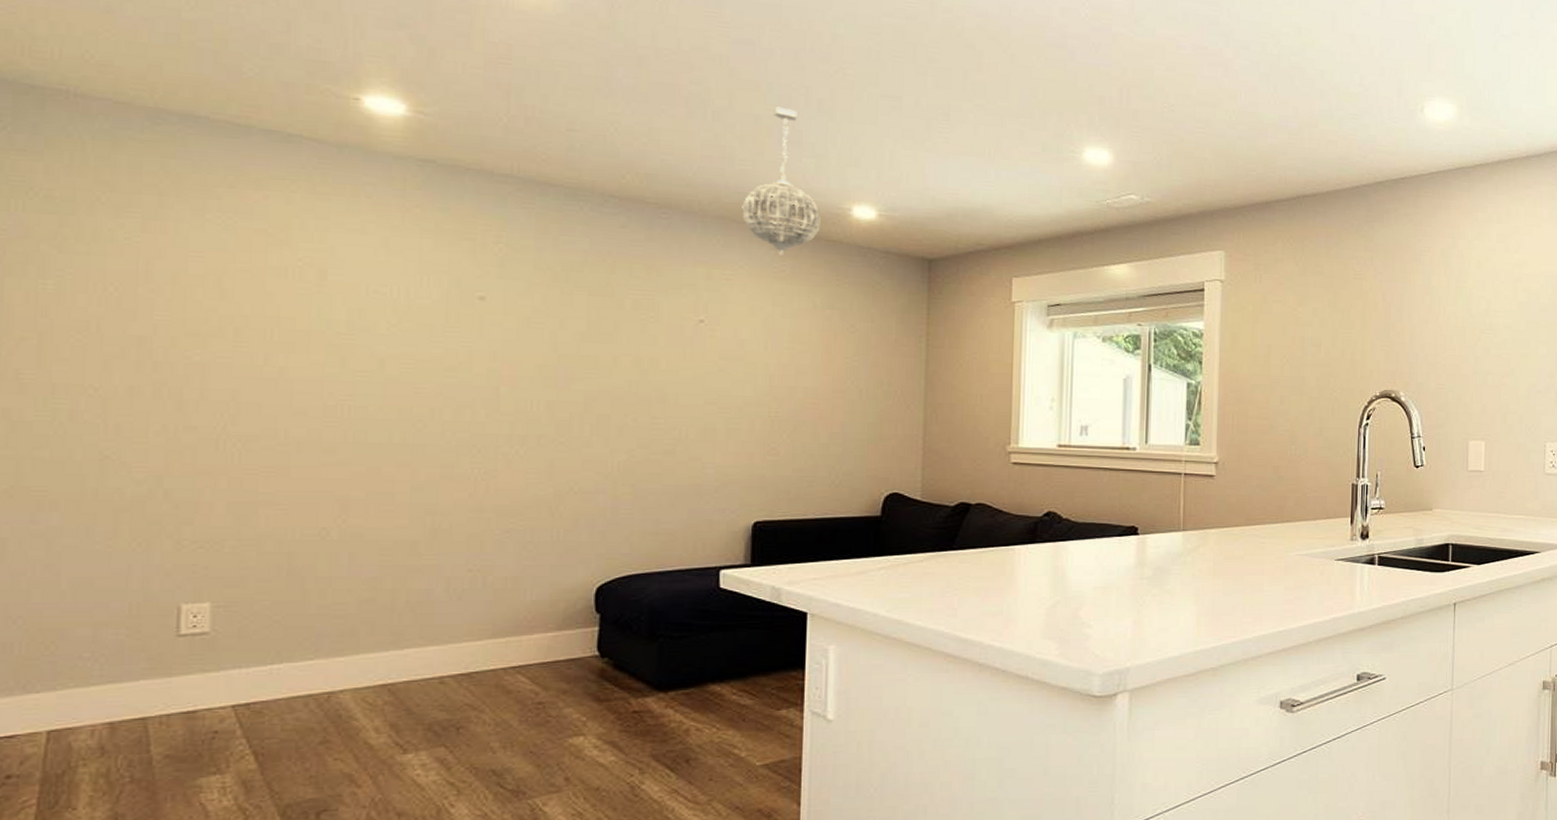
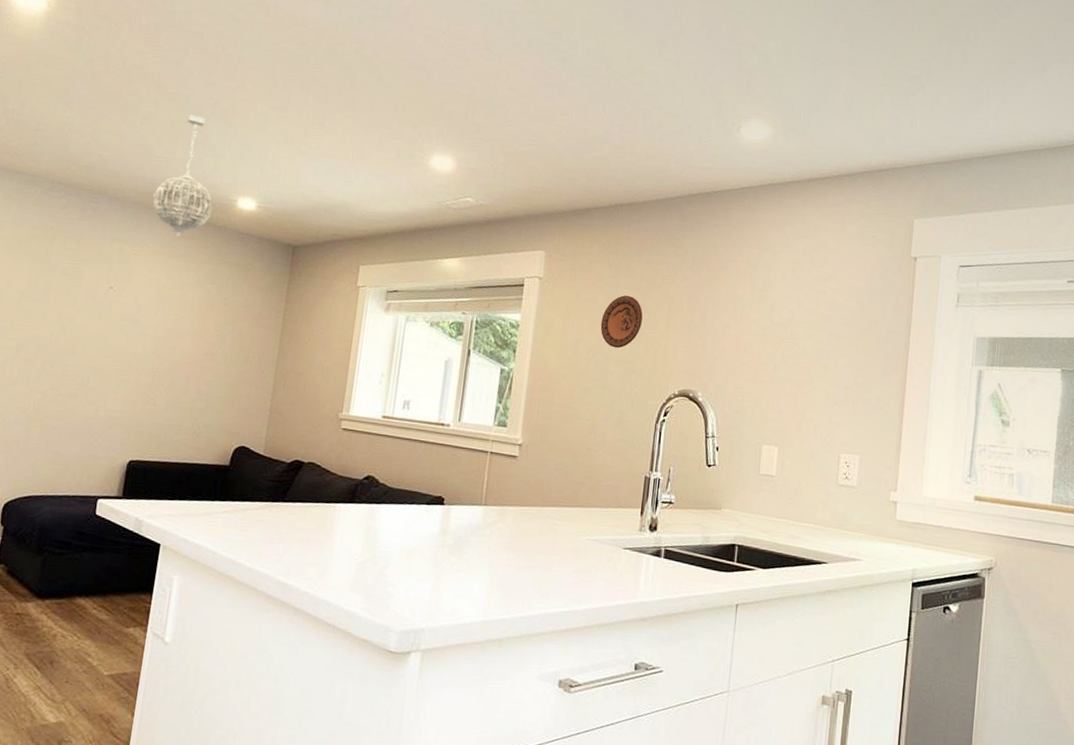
decorative plate: none [1292,295,1336,352] -> present [600,295,643,349]

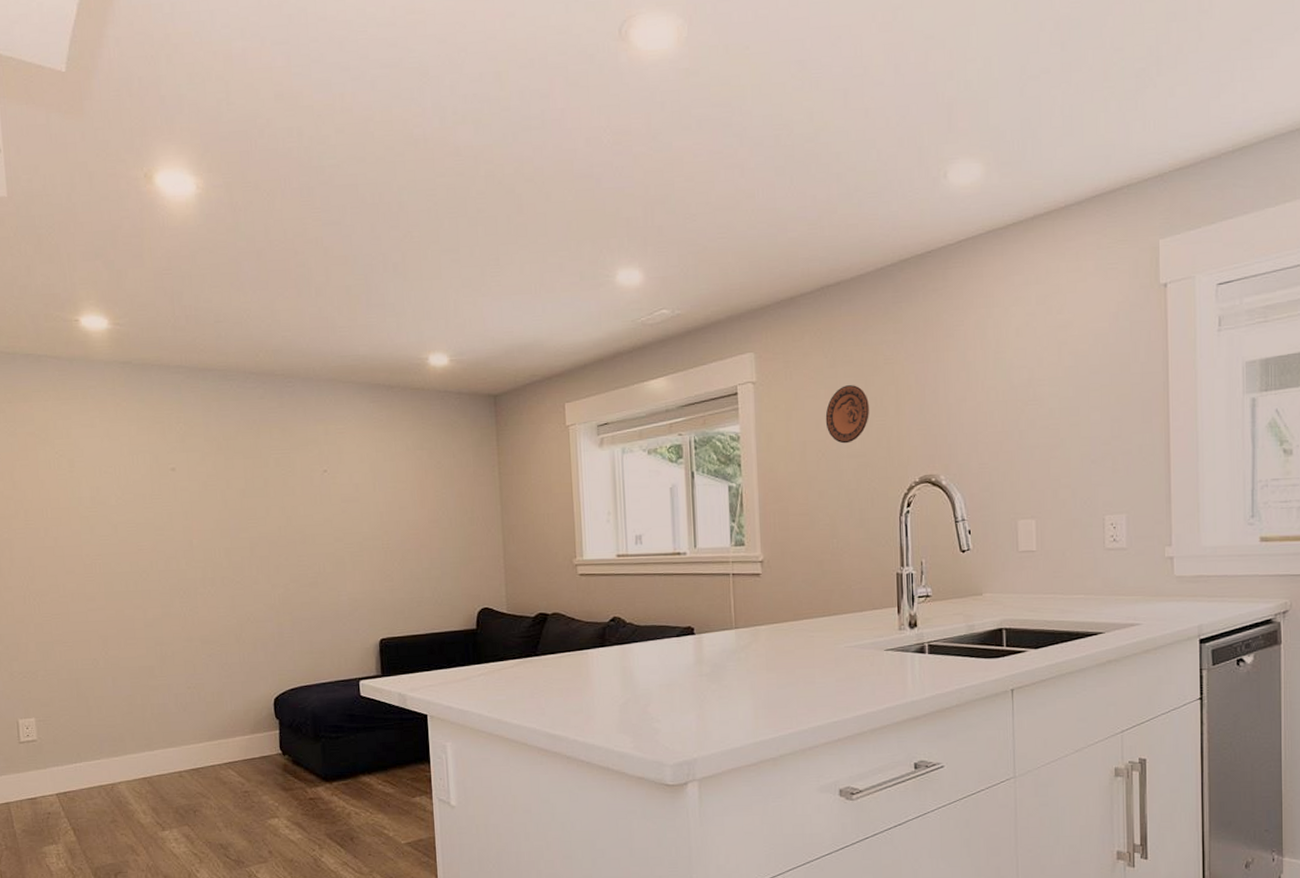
pendant light: present [153,114,213,238] -> none [345,275,406,408]

